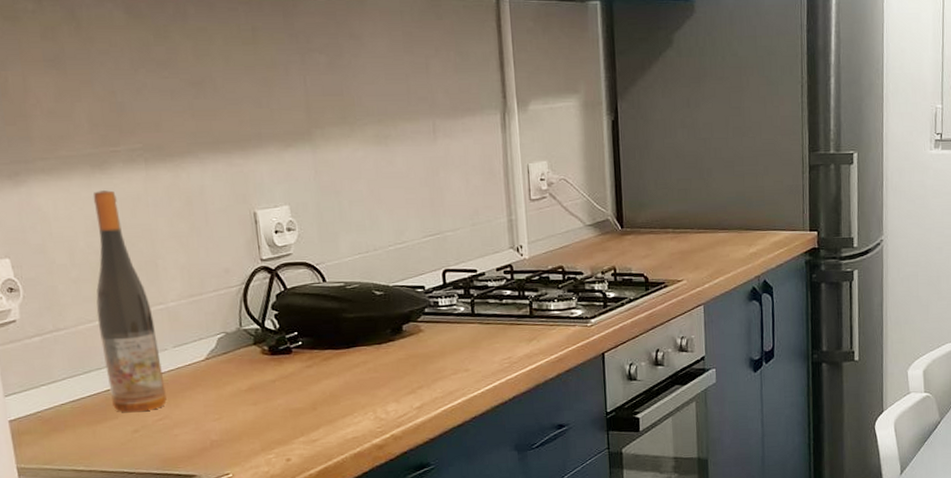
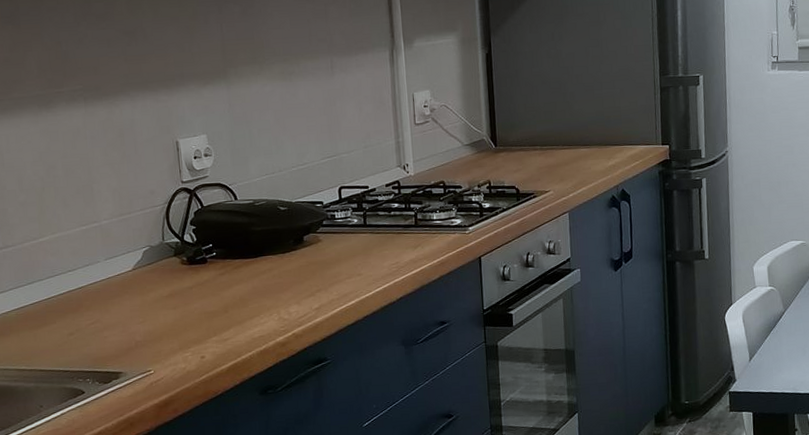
wine bottle: present [93,190,167,413] -> none [39,125,98,318]

